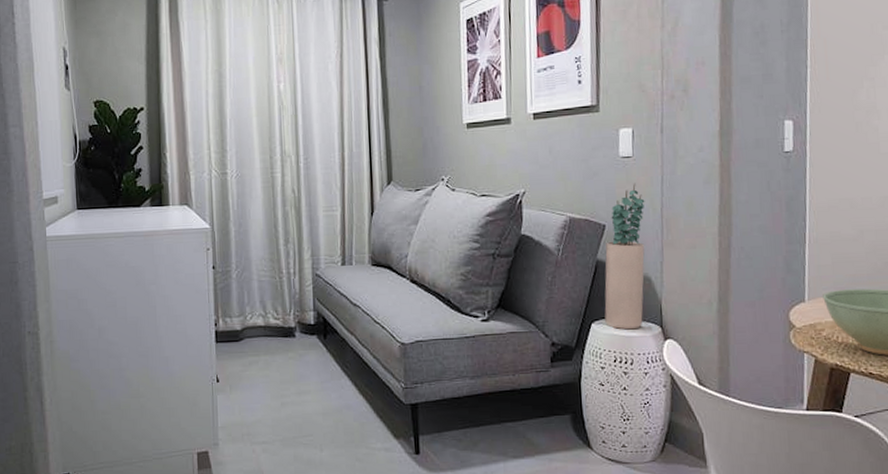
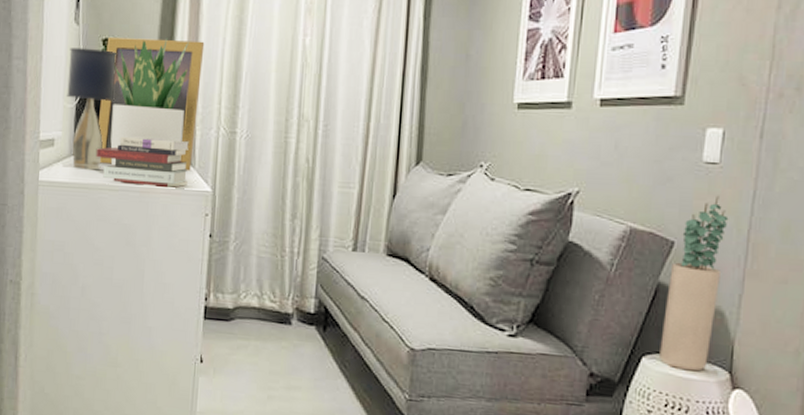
table lamp: none [63,110,111,222] -> present [65,48,116,170]
picture frame: none [98,95,190,214] -> present [99,36,205,171]
books: none [98,185,187,230] -> present [95,136,189,188]
planter: none [107,95,178,215] -> present [110,37,189,166]

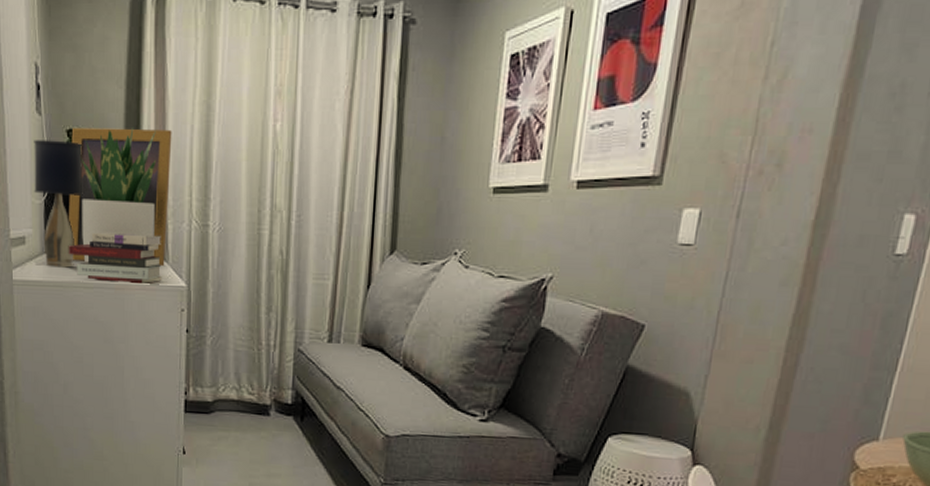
vase: present [659,195,729,372] -> none [625,277,700,450]

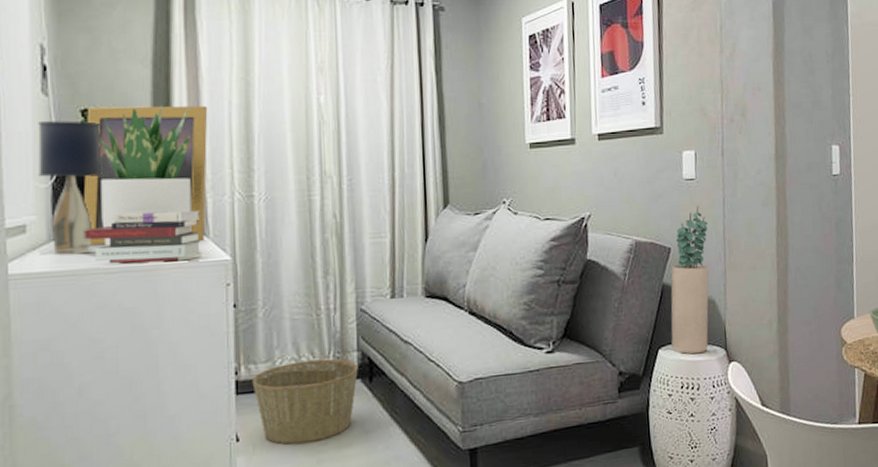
basket: none [198,391,291,467] -> present [252,358,358,445]
vase: none [625,277,700,450] -> present [670,205,709,355]

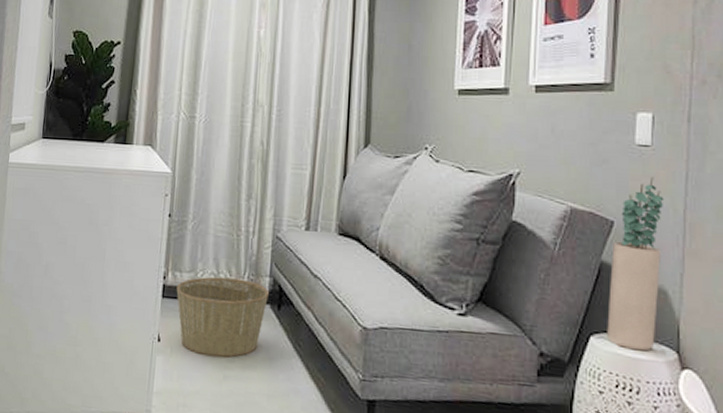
table lamp: present [37,120,102,256] -> none [37,39,86,153]
books: present [83,209,202,264] -> none [63,120,151,170]
picture frame: present [84,105,208,246] -> none [66,29,167,154]
planter: present [99,104,191,247] -> none [77,30,153,148]

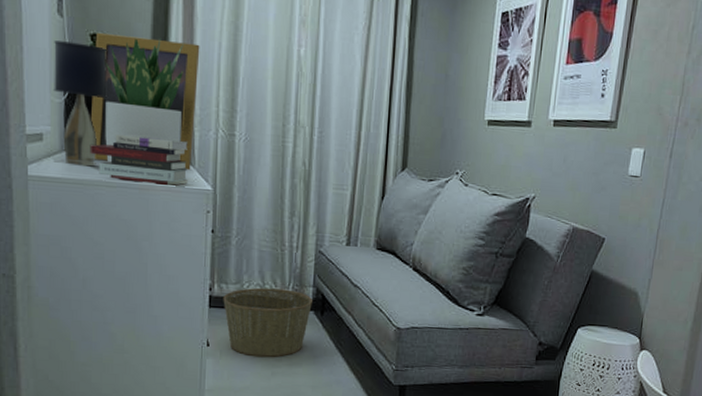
table lamp: none [37,39,86,153] -> present [52,40,107,167]
books: none [63,120,151,170] -> present [89,133,188,186]
picture frame: none [66,29,167,154] -> present [91,32,200,171]
planter: none [77,30,153,148] -> present [105,37,184,163]
vase: present [607,176,664,352] -> none [590,202,645,338]

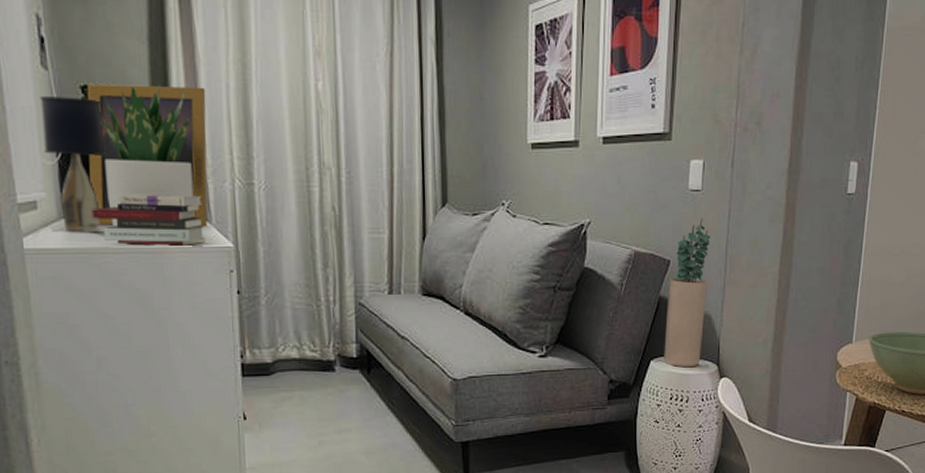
basket: present [223,287,312,357] -> none [257,348,357,426]
vase: none [590,202,645,338] -> present [664,218,711,368]

